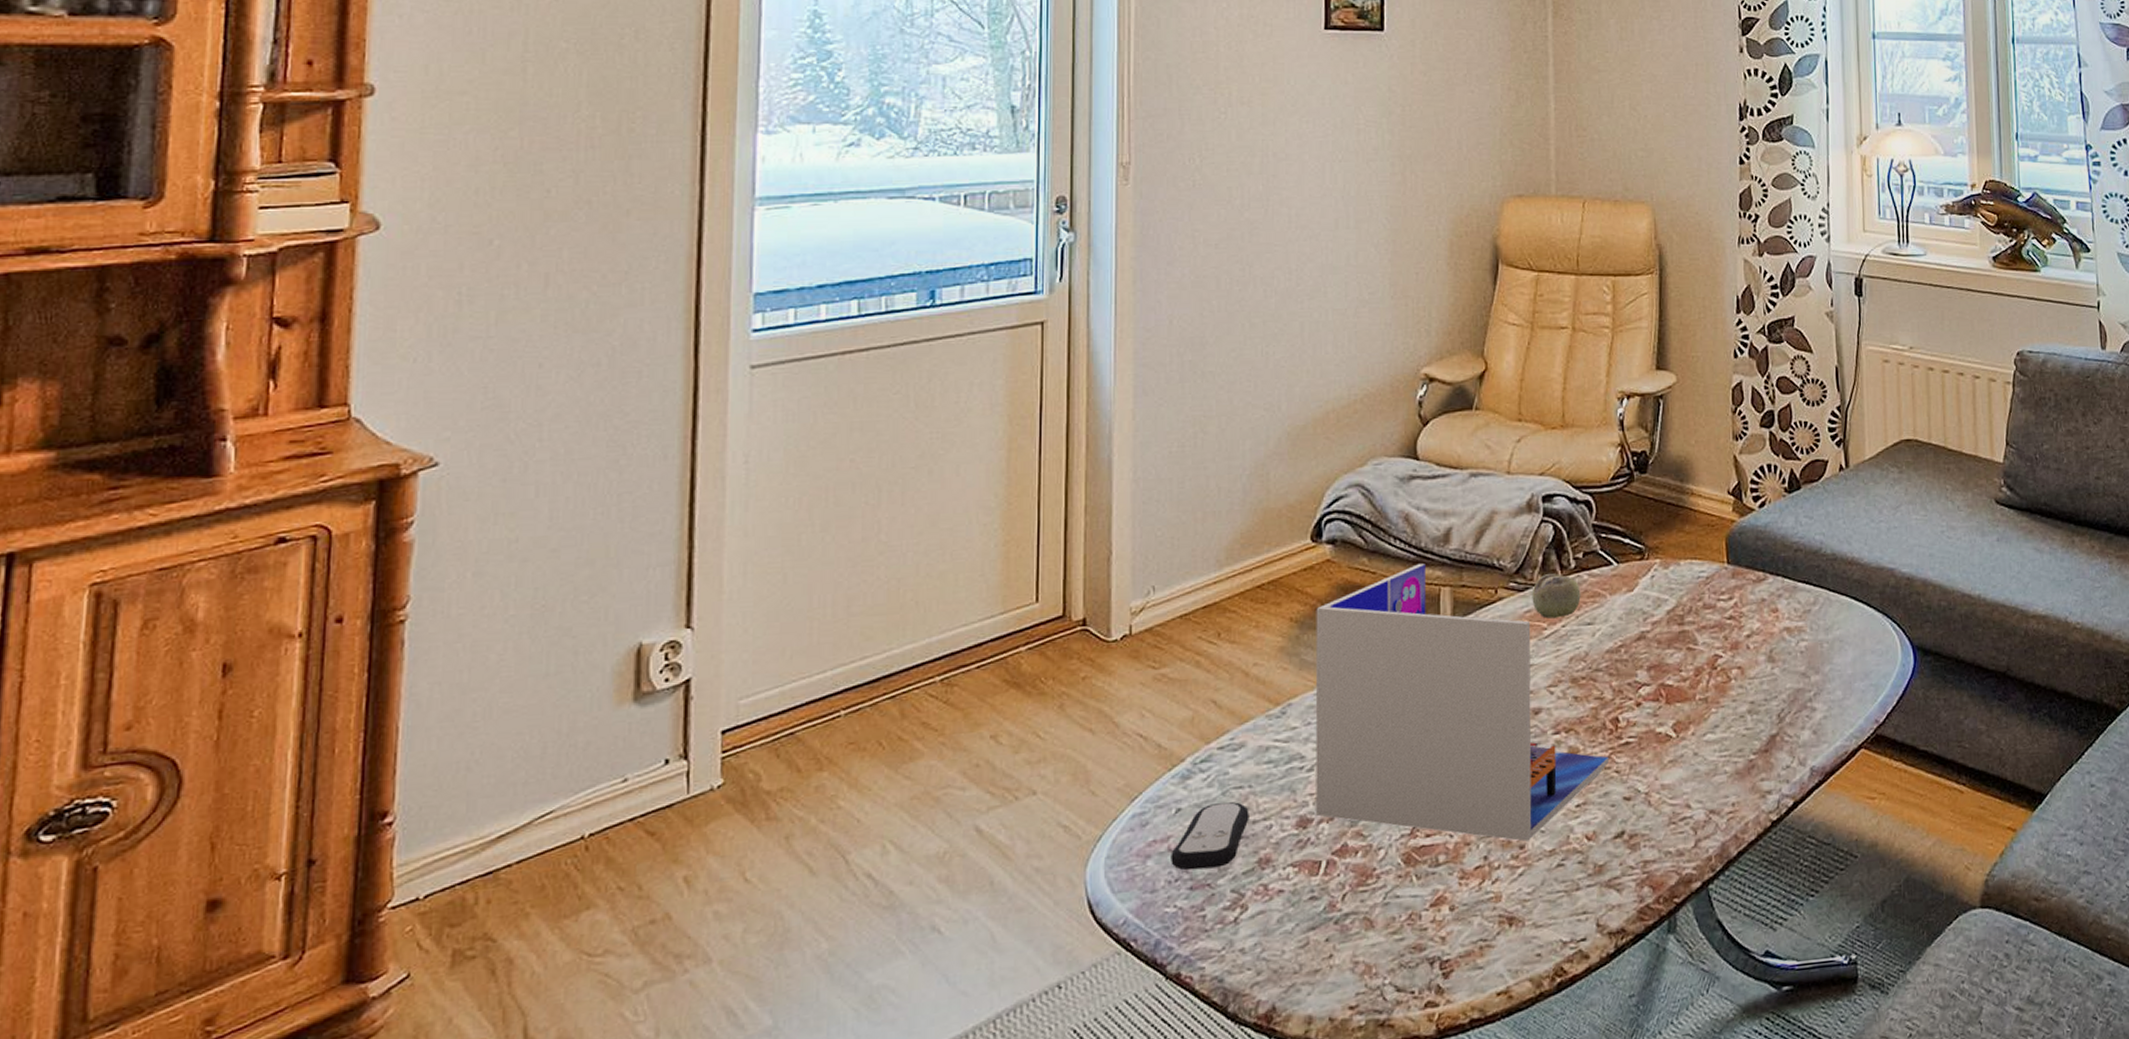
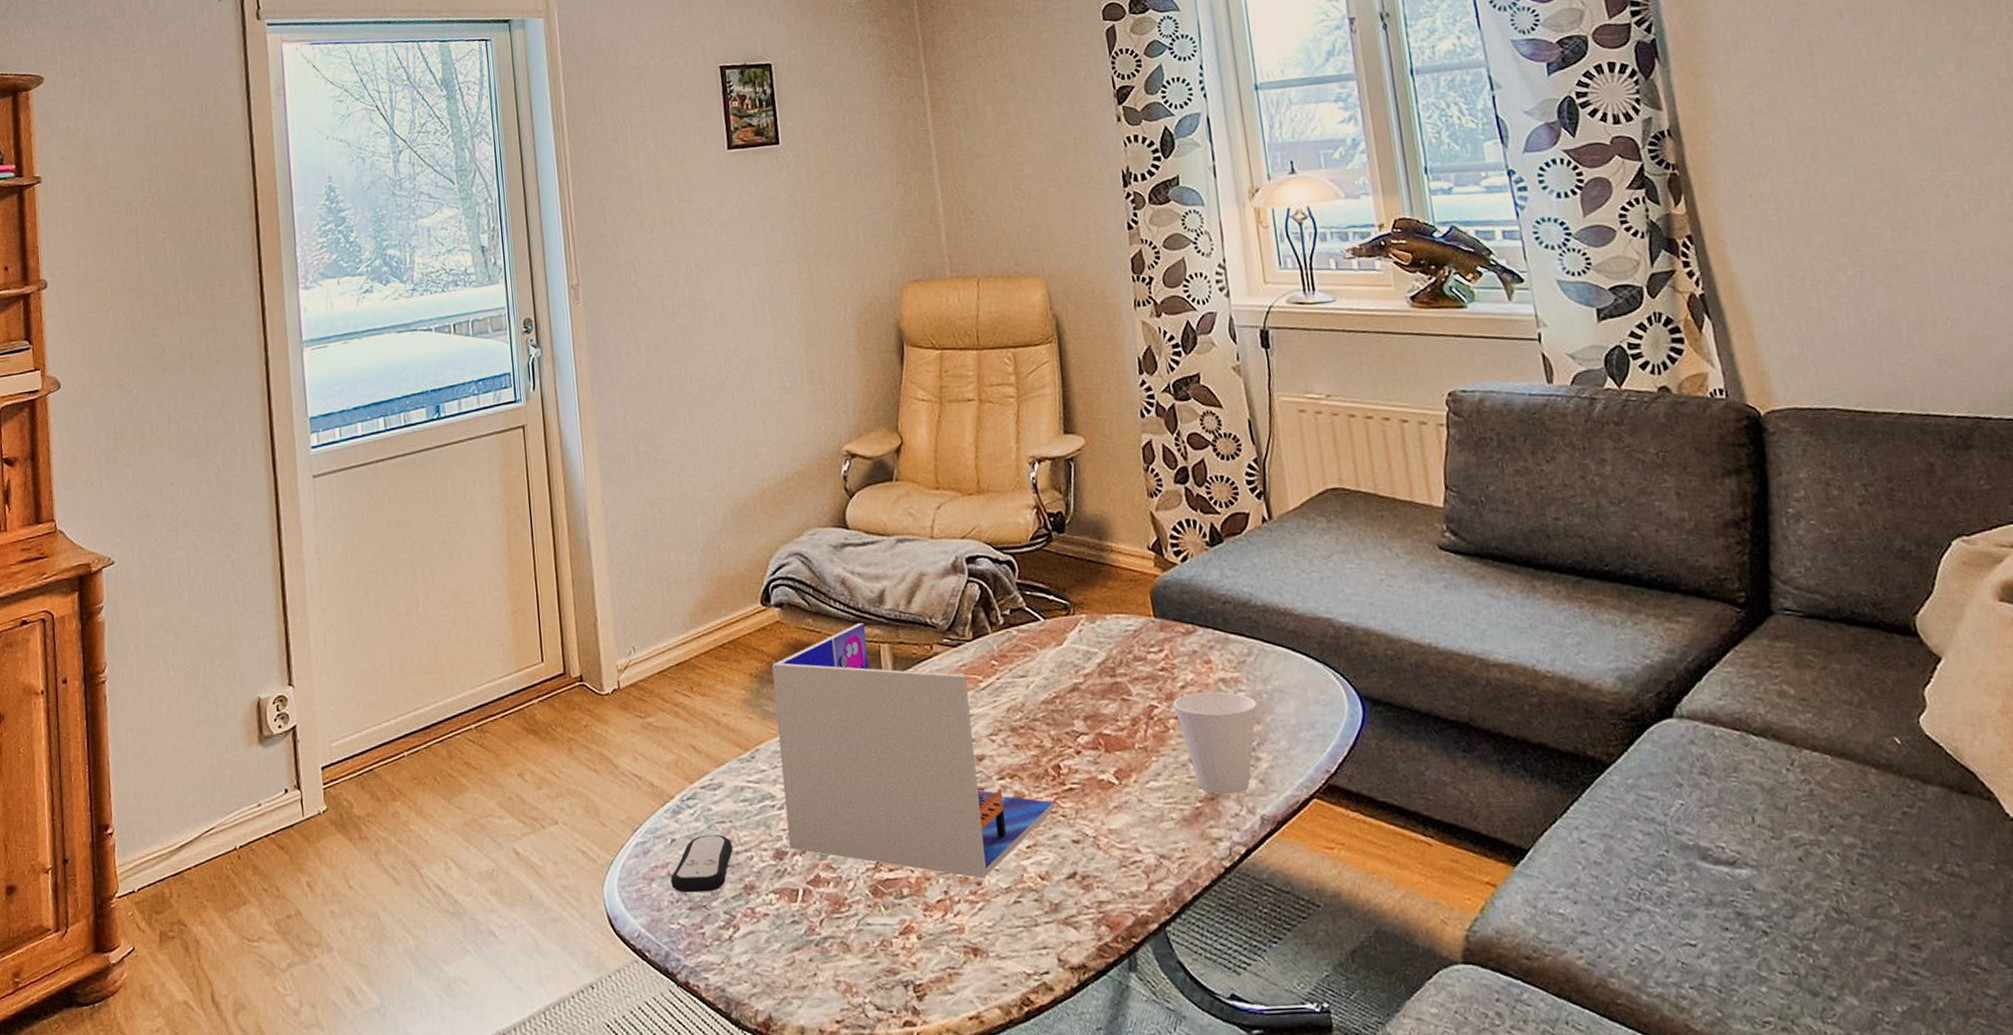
fruit: present [1532,573,1581,619] -> none [965,629,1012,672]
cup: none [1737,641,1818,747] -> present [1173,691,1257,795]

